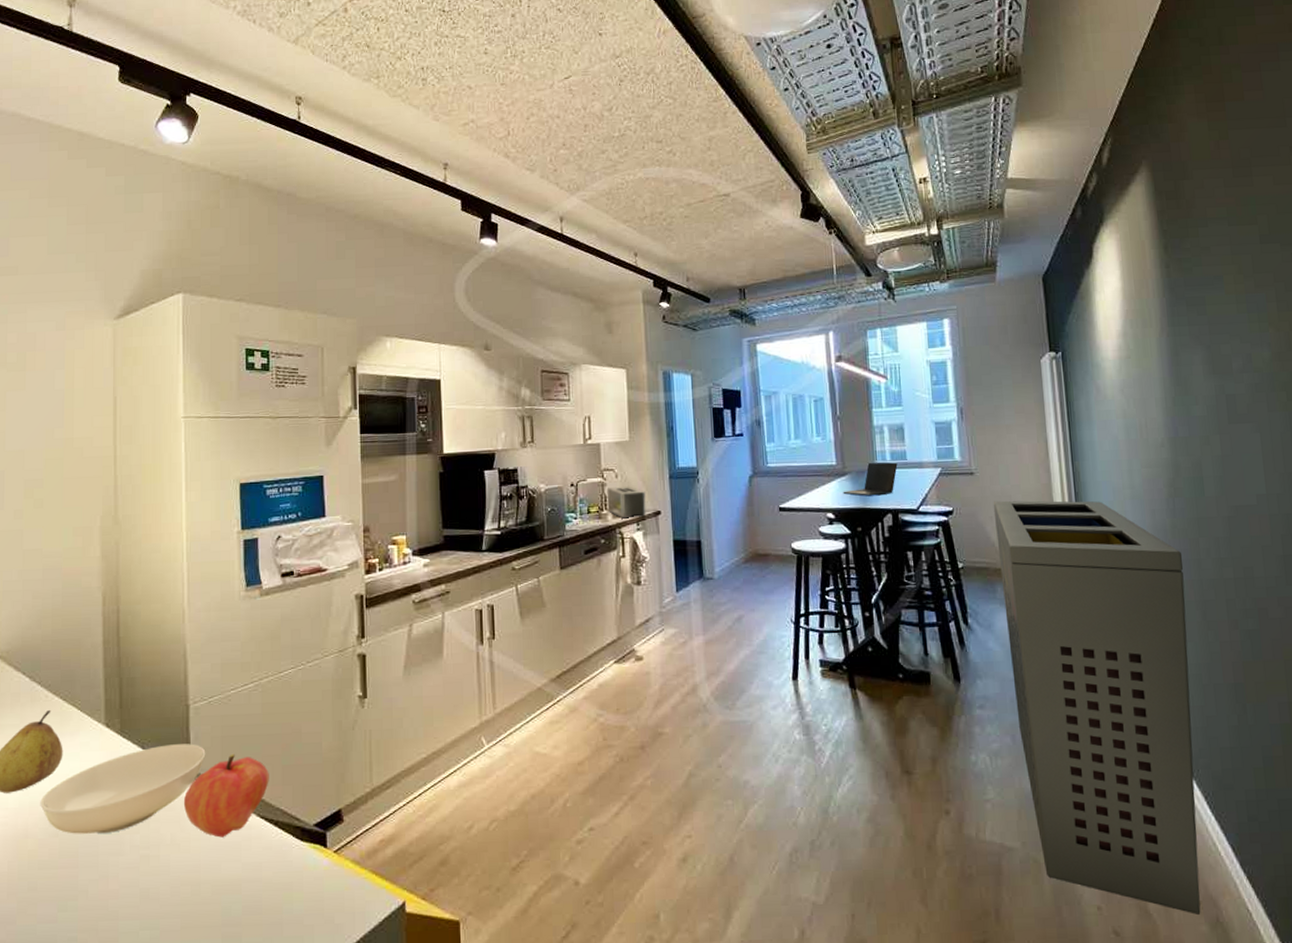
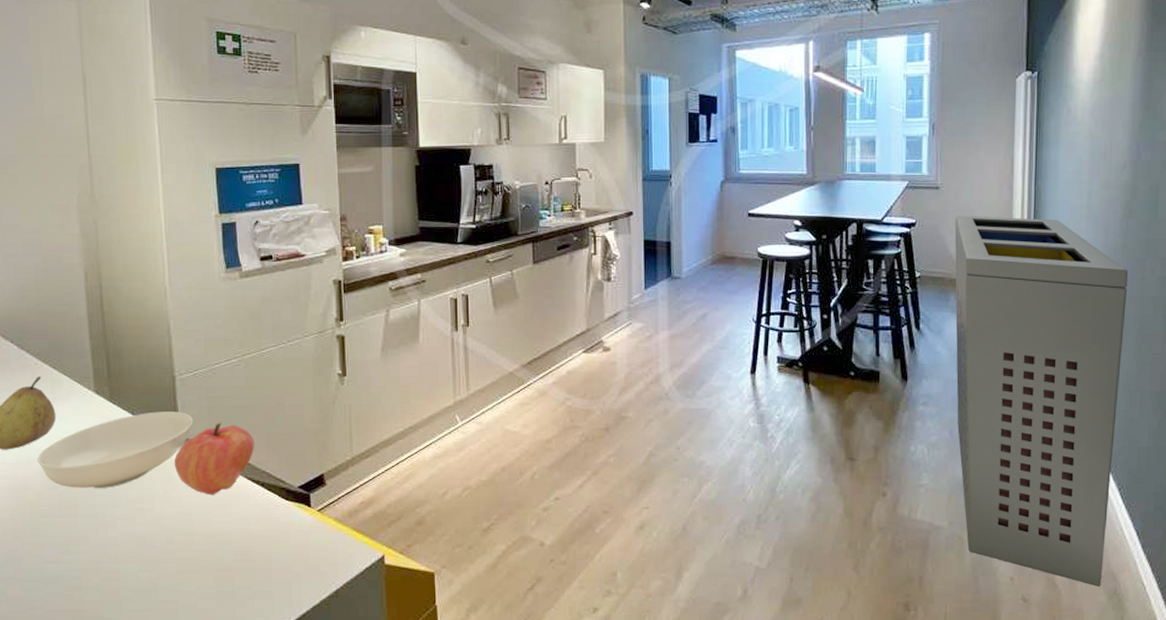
toaster: present [606,486,646,519] -> none [580,186,619,218]
laptop: present [843,462,898,496] -> none [811,174,866,206]

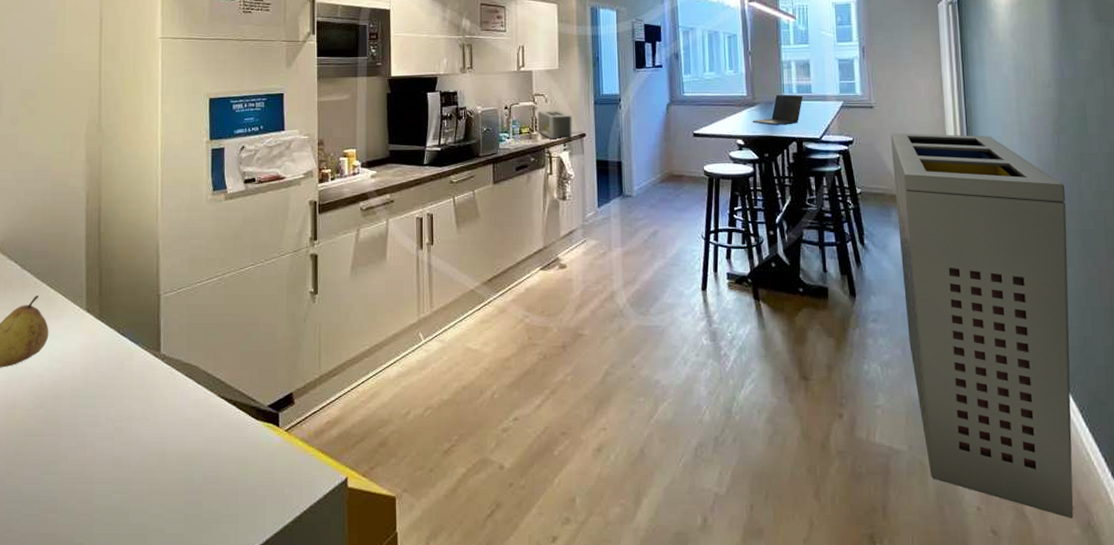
bowl: present [37,411,193,488] -> none [28,329,174,406]
fruit: present [174,422,255,495] -> none [153,340,230,414]
toaster: none [580,186,619,218] -> present [537,110,572,140]
laptop: none [811,174,866,206] -> present [752,95,803,125]

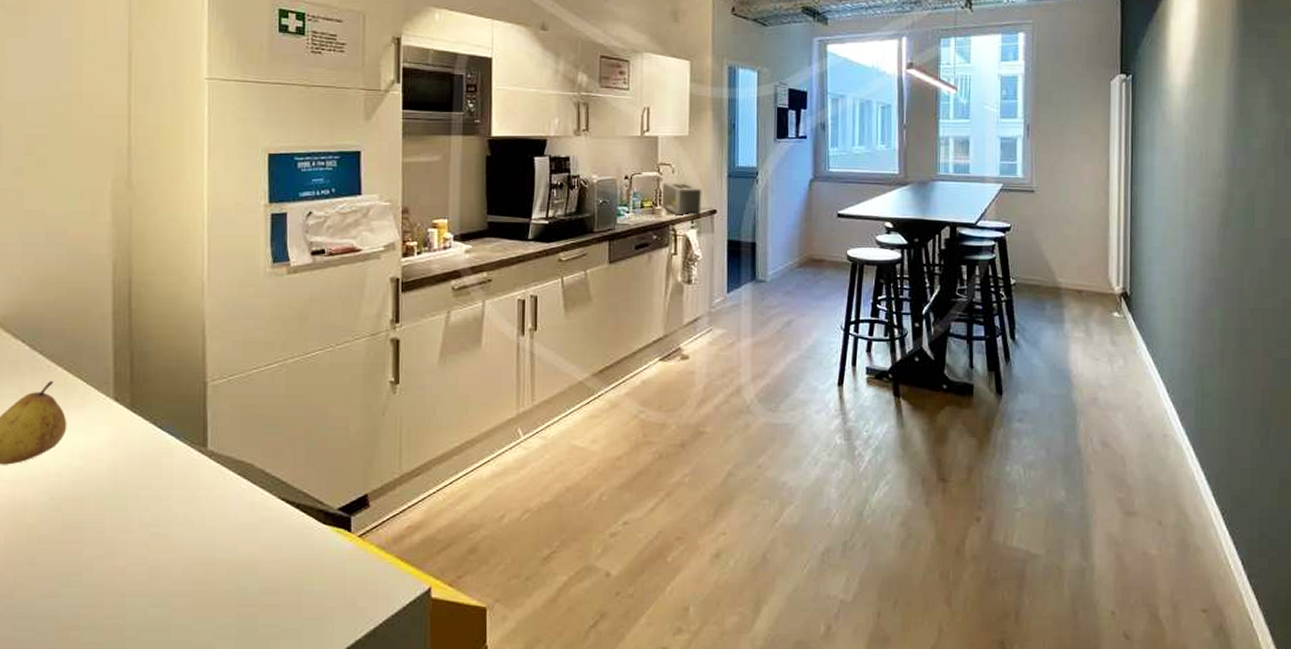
laptop: present [752,95,803,125] -> none [903,175,960,208]
recycling bin: present [890,132,1074,518] -> none [1050,220,1227,621]

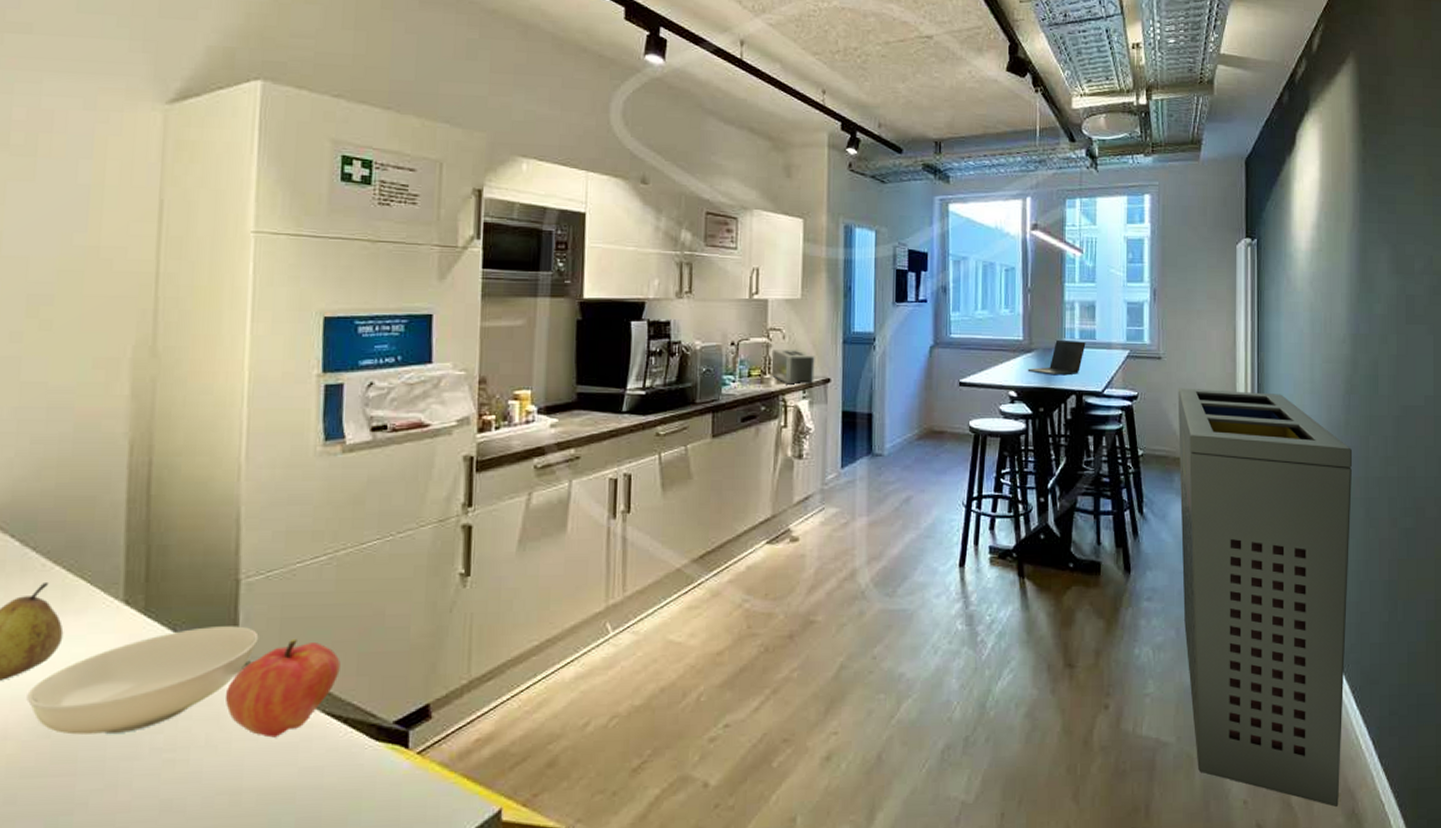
bowl: none [41,422,224,509] -> present [26,626,259,735]
fruit: none [198,434,292,518] -> present [224,638,340,738]
laptop: none [903,175,960,208] -> present [1027,341,1086,376]
recycling bin: none [1050,220,1227,621] -> present [1177,388,1353,807]

